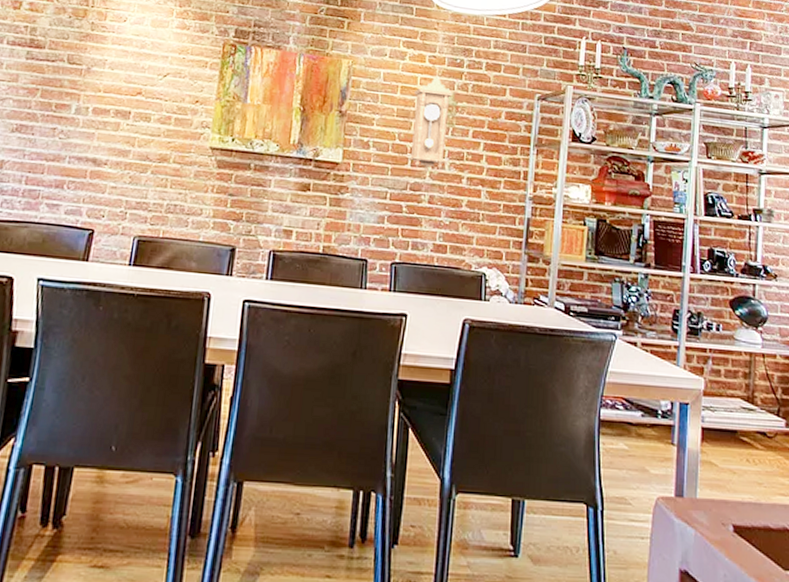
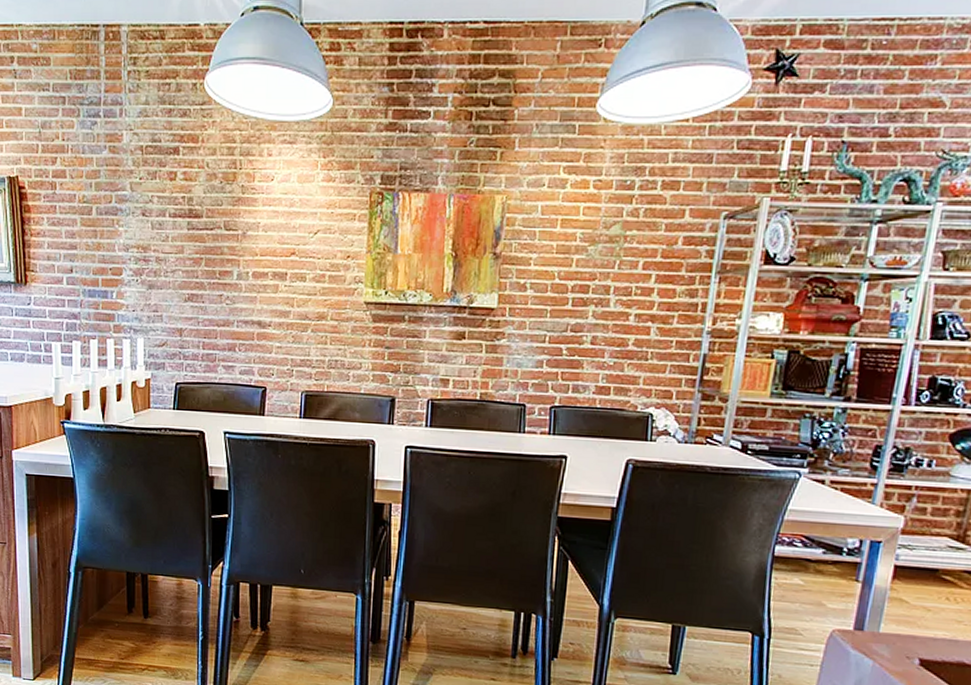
pendulum clock: present [408,76,453,173] -> none [569,203,621,312]

